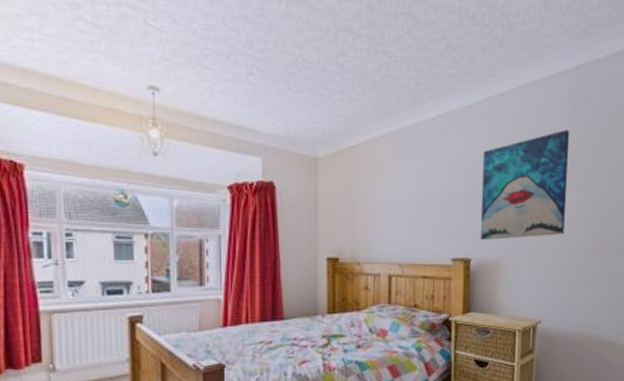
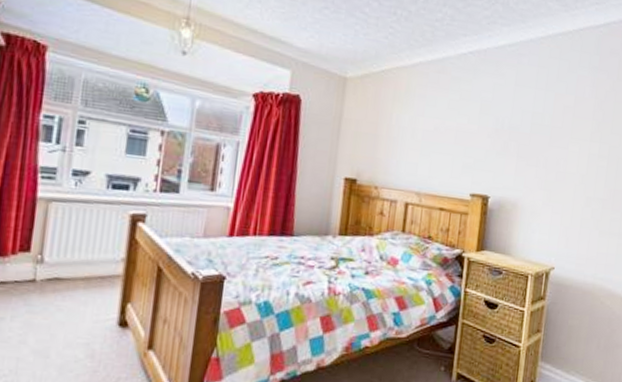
wall art: present [480,130,570,240] -> none [500,81,595,183]

